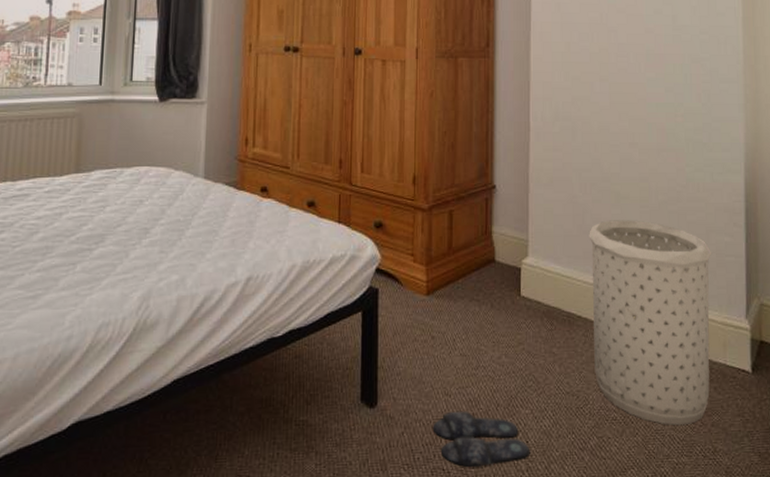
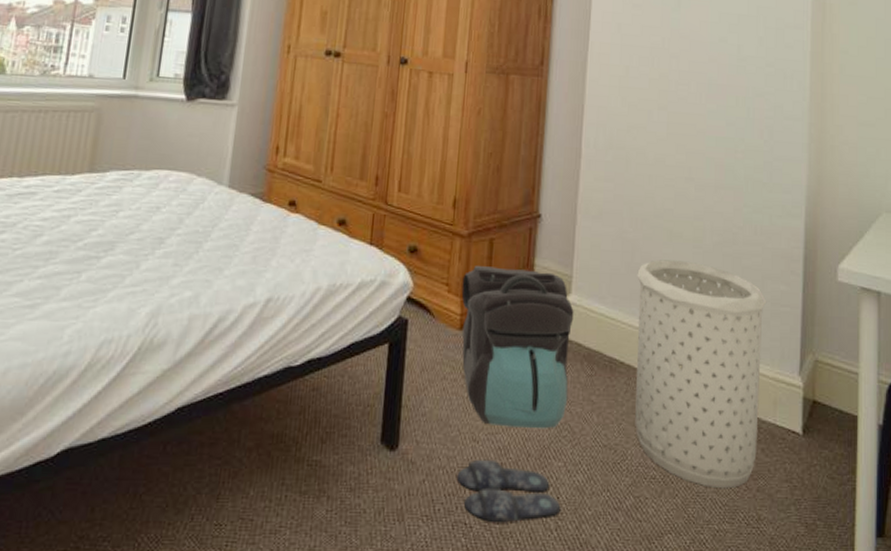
backpack: none [426,236,532,381] -> present [461,266,574,429]

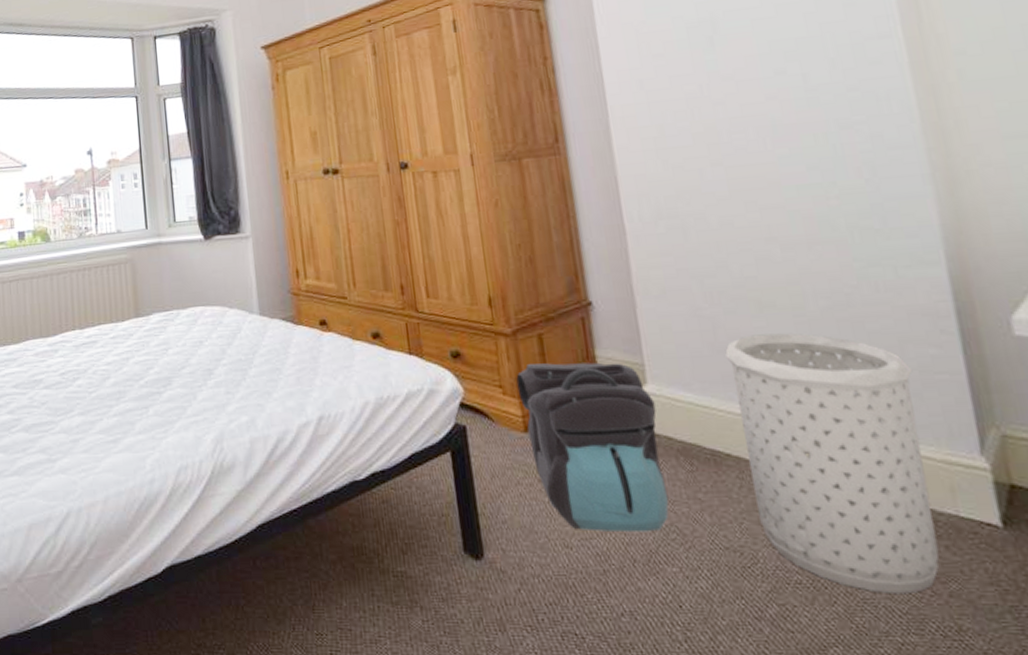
slippers: present [456,459,561,522] -> none [555,566,687,633]

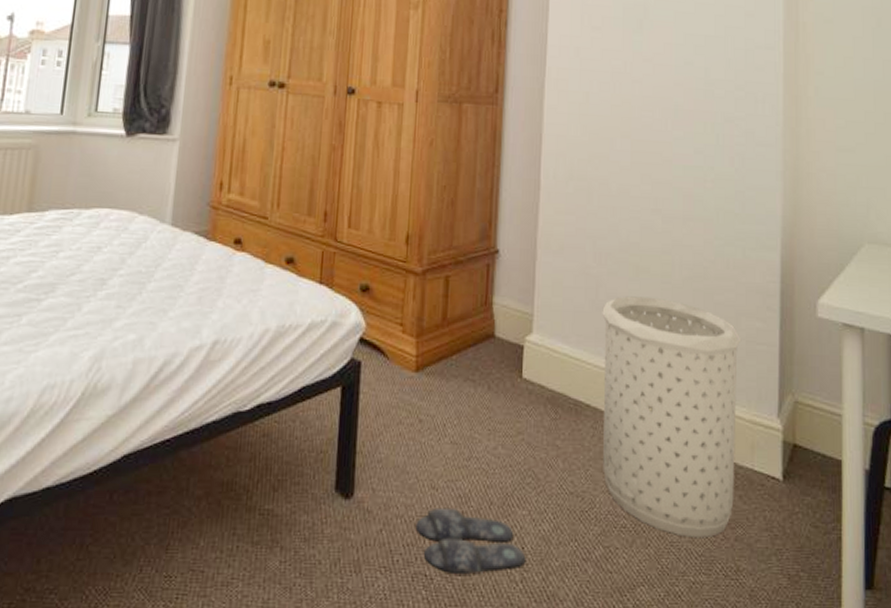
backpack: present [516,362,669,533] -> none [416,305,536,476]
slippers: none [555,566,687,633] -> present [415,507,526,573]

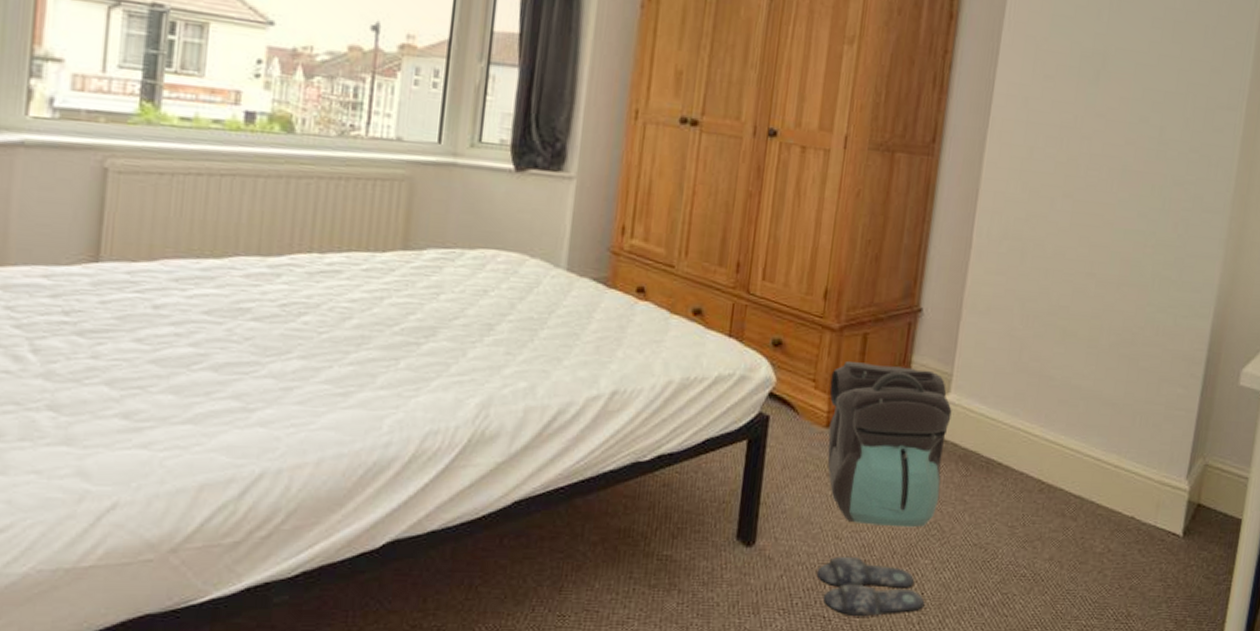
backpack: none [416,305,536,476] -> present [827,362,952,528]
laundry basket: present [602,296,742,539] -> none [1008,359,1161,587]

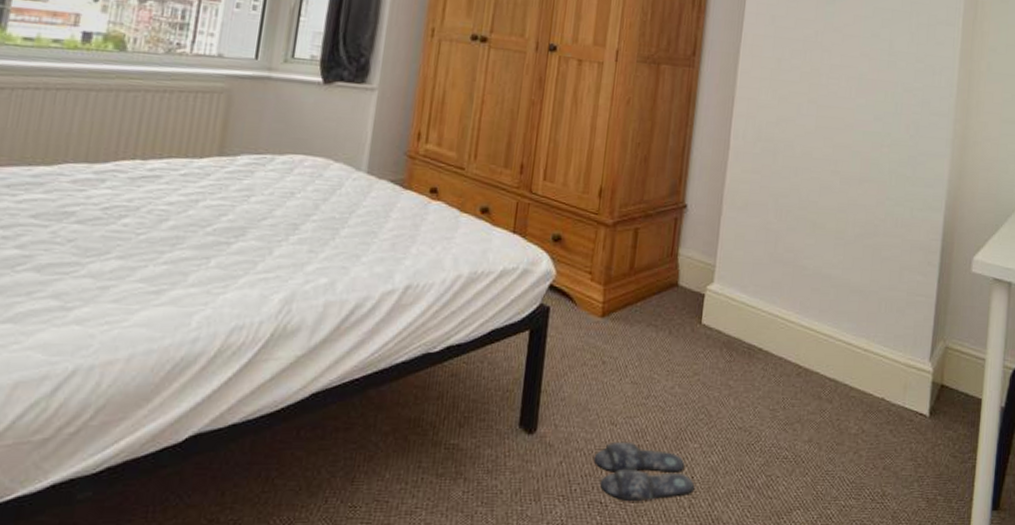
backpack: present [827,362,952,528] -> none [603,255,716,413]

